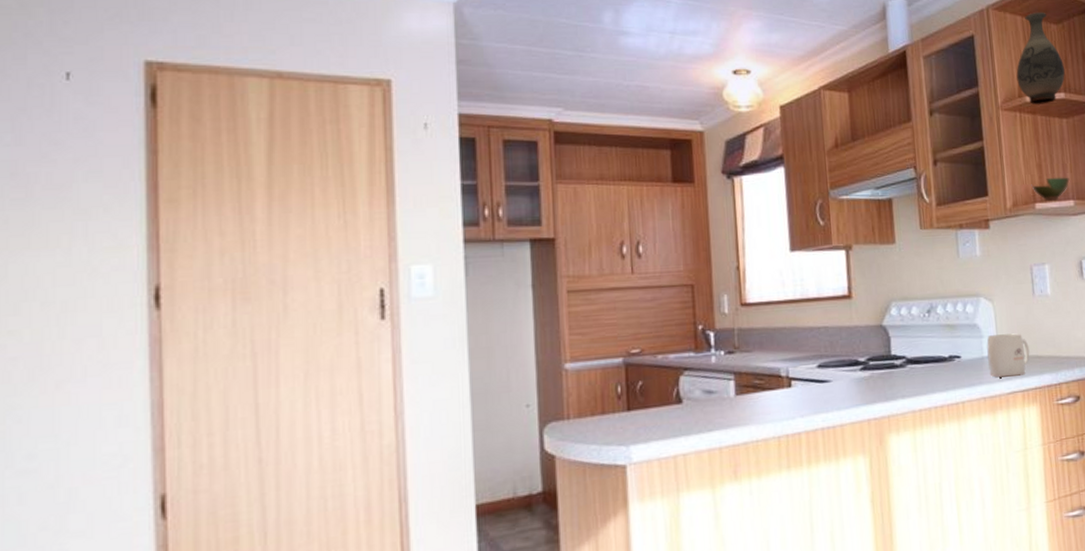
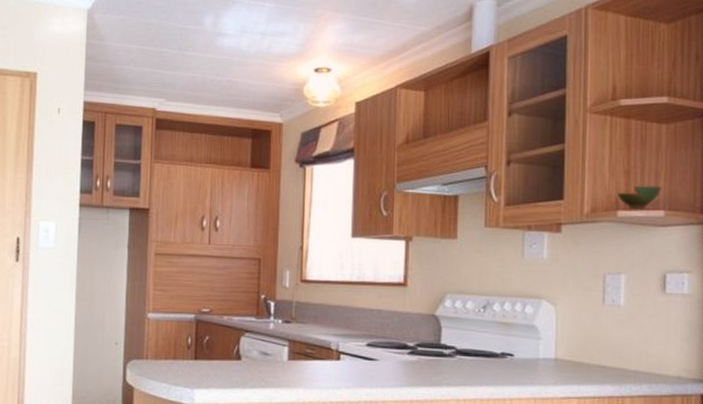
mug: present [986,333,1030,378] -> none [543,338,592,384]
vase: present [1016,13,1065,104] -> none [612,11,671,108]

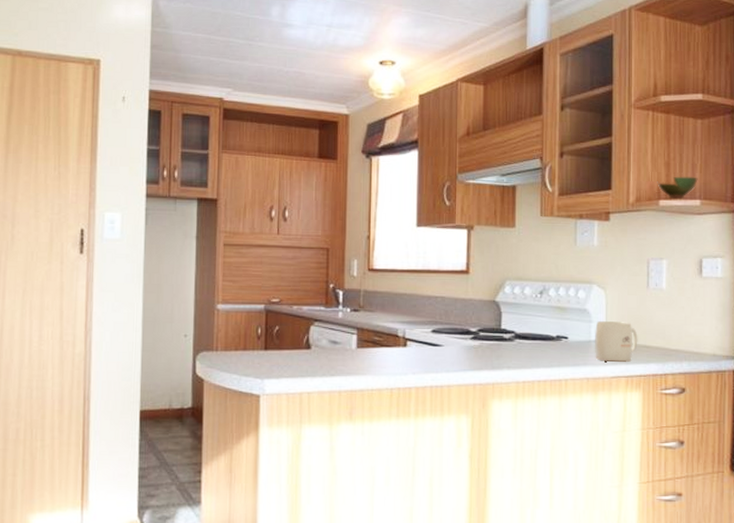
mug: none [543,338,592,384] -> present [595,321,638,363]

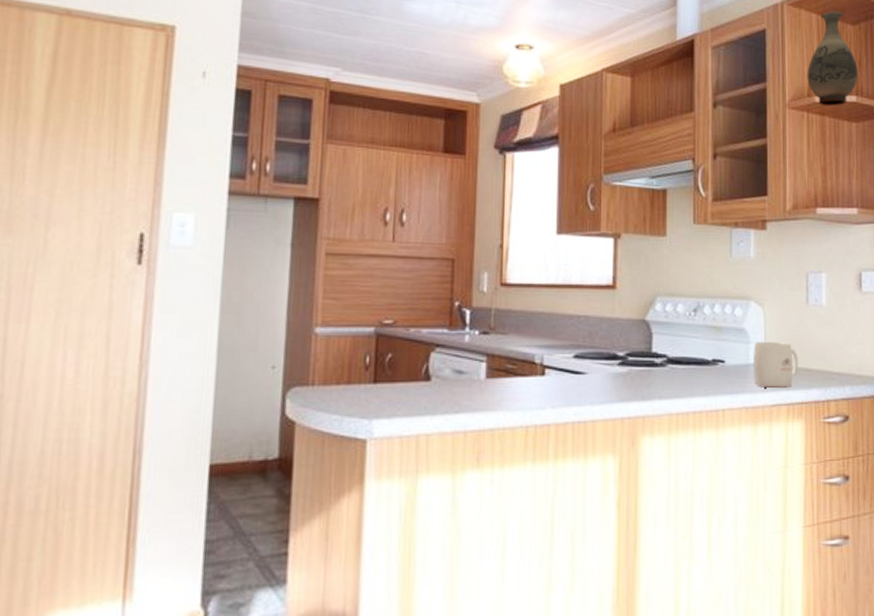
vase: none [653,14,705,104] -> present [807,11,858,106]
bowl: present [657,176,698,200] -> none [814,182,855,208]

